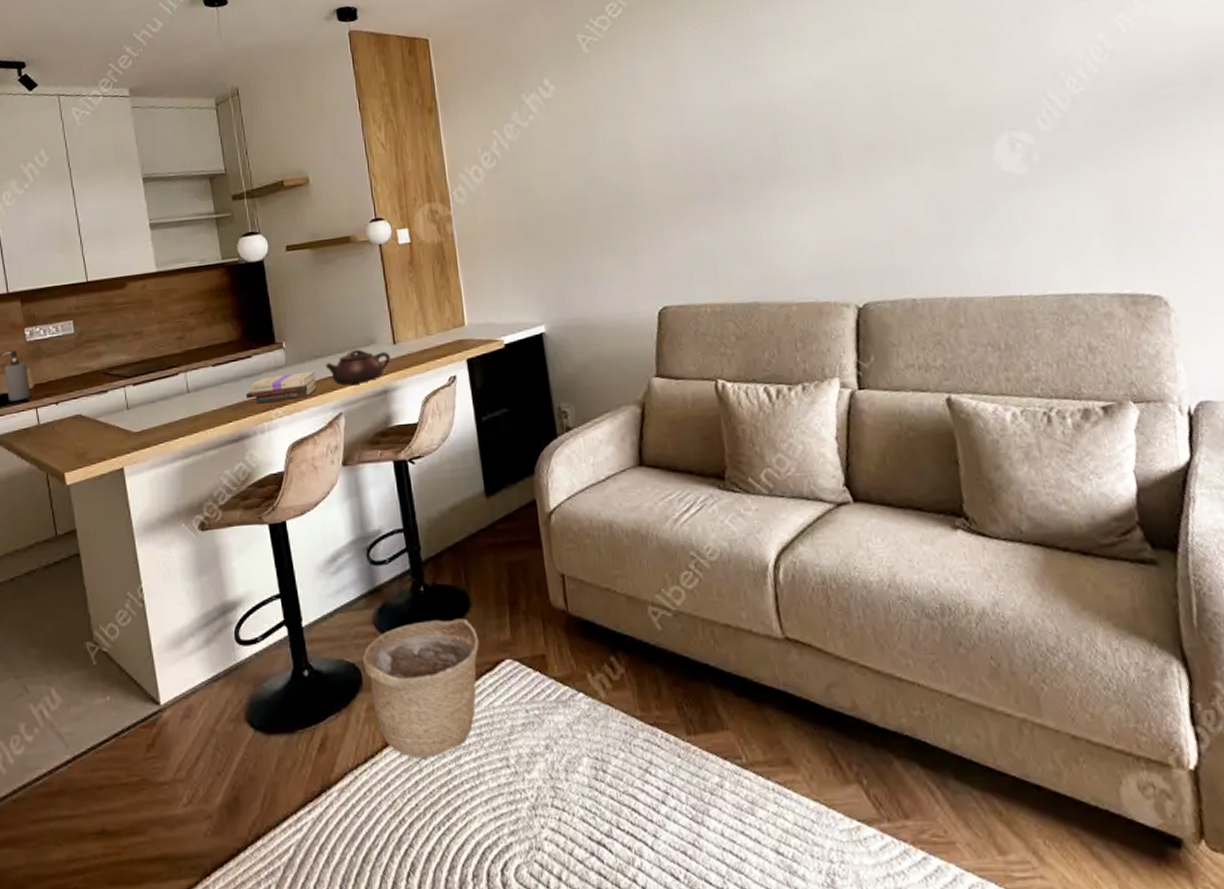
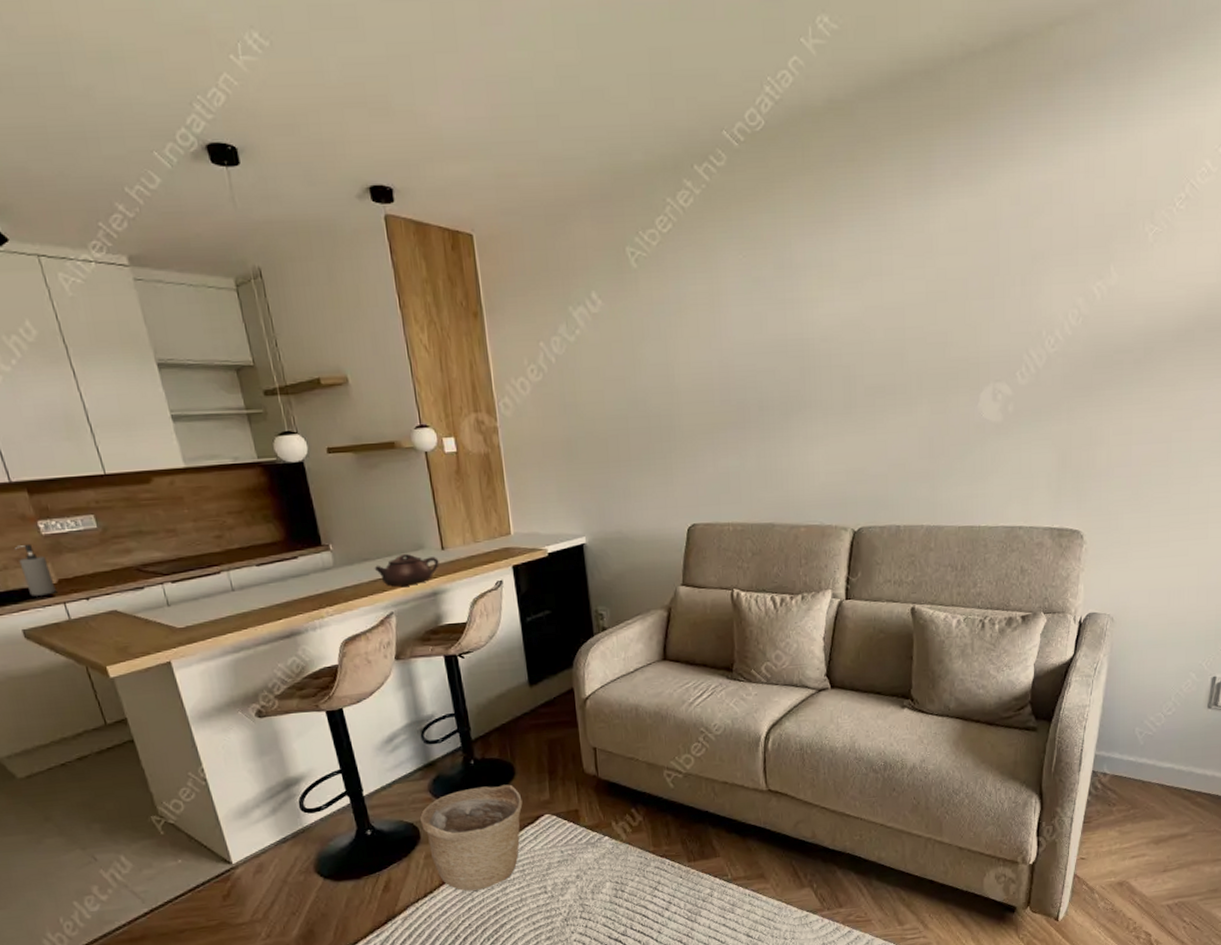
books: present [245,371,317,404] -> none [294,573,367,603]

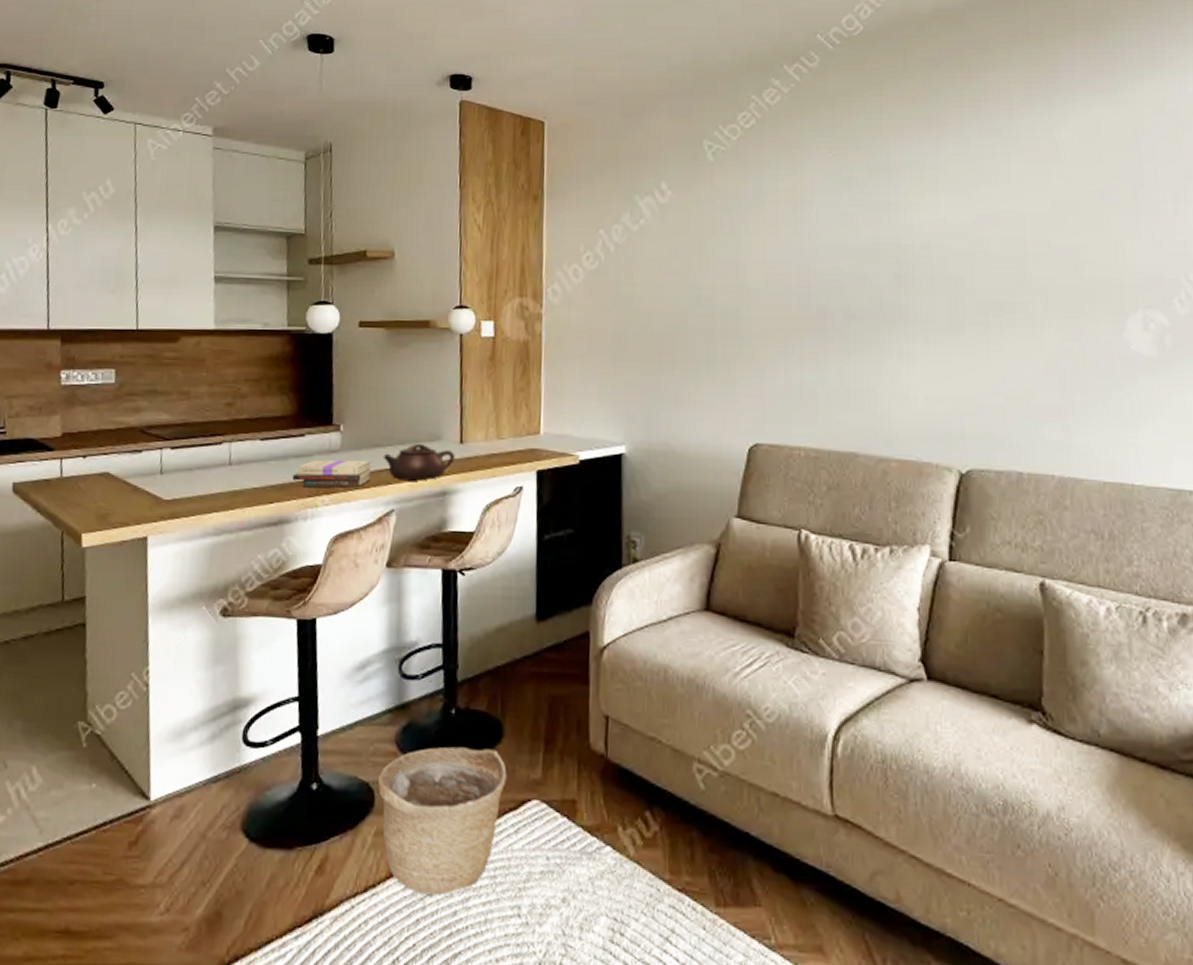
soap dispenser: present [14,543,56,596] -> none [31,392,58,448]
books: none [294,573,367,603] -> present [292,459,372,488]

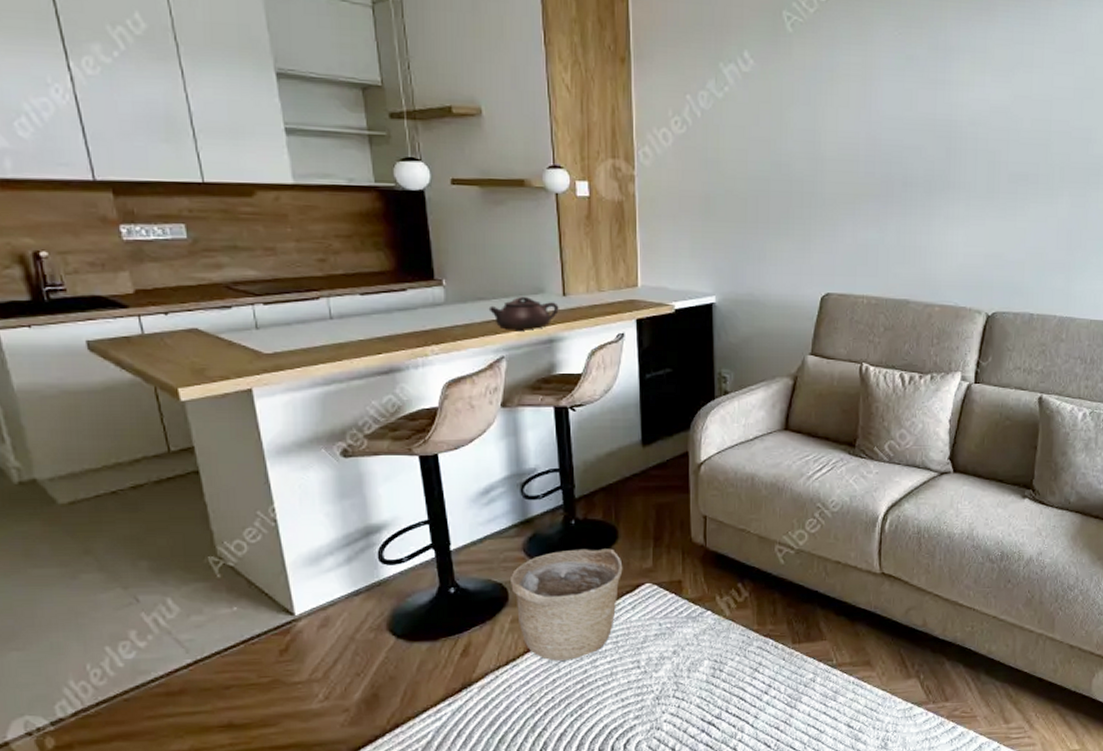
books: present [292,459,372,488] -> none [398,312,478,339]

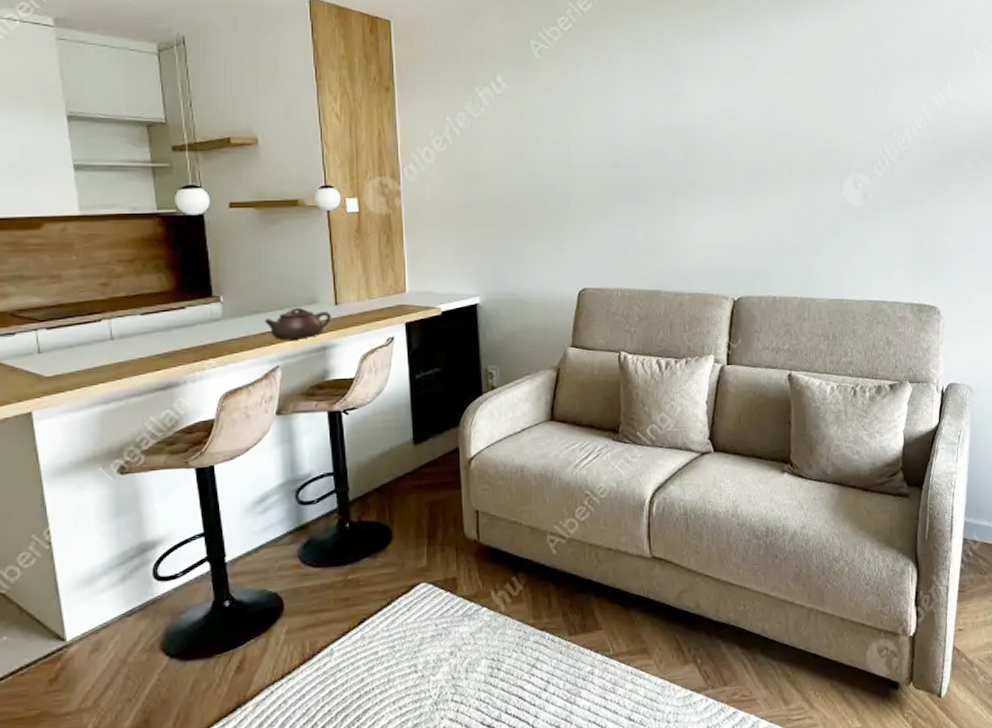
basket: present [511,548,623,661] -> none [286,549,398,671]

